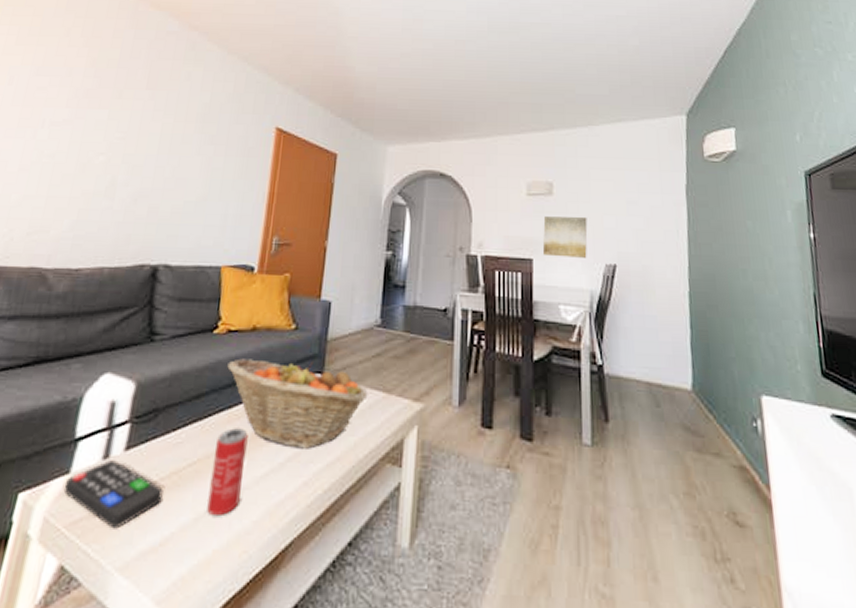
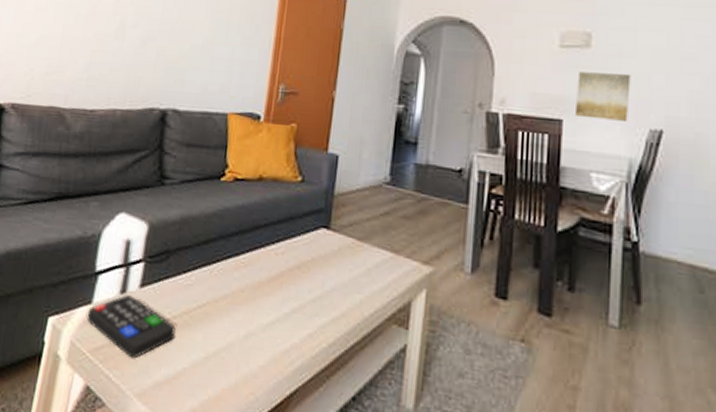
beverage can: present [207,428,248,517] -> none [216,275,255,358]
fruit basket: present [227,358,368,449] -> none [234,207,375,303]

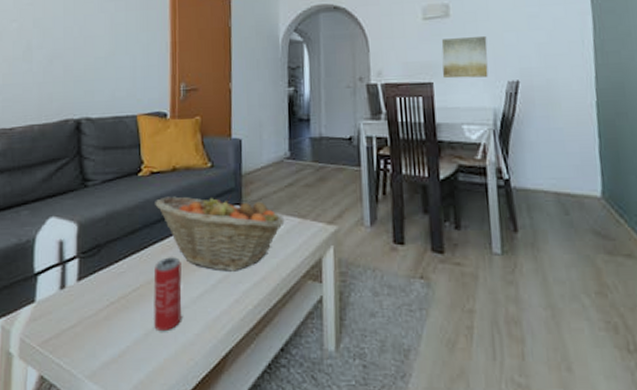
remote control: present [87,295,176,359] -> none [32,290,115,345]
beverage can: none [216,275,255,358] -> present [153,257,182,332]
fruit basket: none [234,207,375,303] -> present [155,195,285,272]

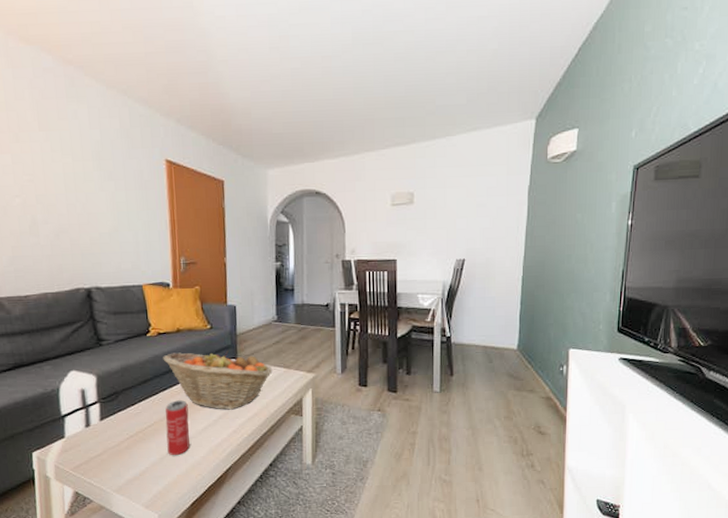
wall art: present [441,35,489,79] -> none [405,220,442,257]

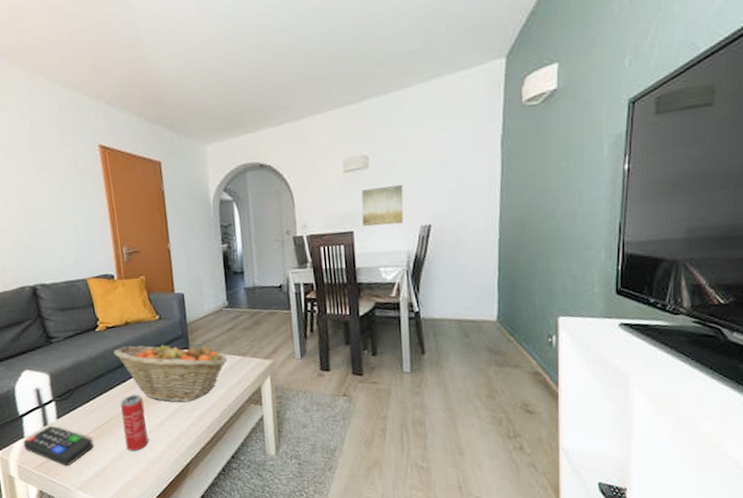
remote control: none [63,427,135,468] -> present [23,426,94,466]
wall art: none [405,220,442,257] -> present [361,184,404,227]

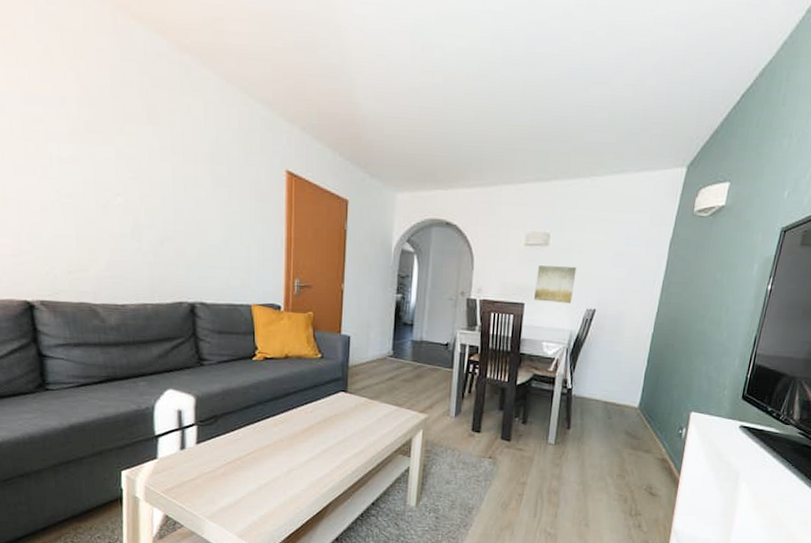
remote control: present [23,426,94,466] -> none [155,450,231,494]
fruit basket: present [113,341,228,403] -> none [268,380,384,445]
beverage can: present [120,394,148,452] -> none [266,430,291,487]

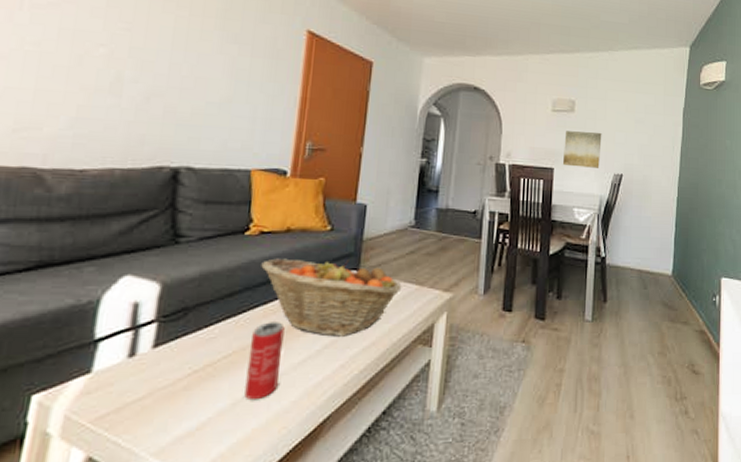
beverage can: none [266,430,291,487] -> present [244,322,285,401]
fruit basket: none [268,380,384,445] -> present [261,258,402,337]

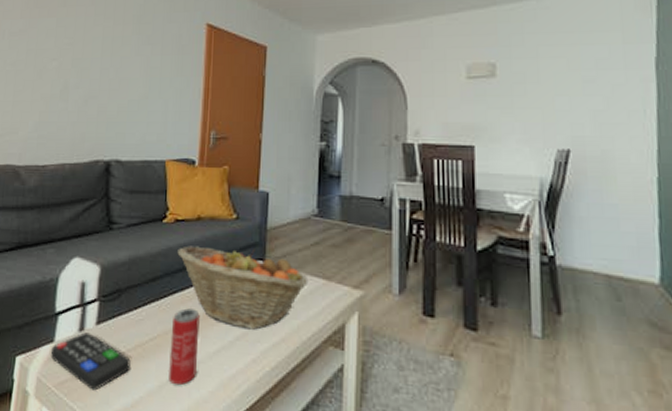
remote control: none [85,358,198,420] -> present [50,332,131,391]
wall art: present [563,131,602,168] -> none [485,98,536,143]

